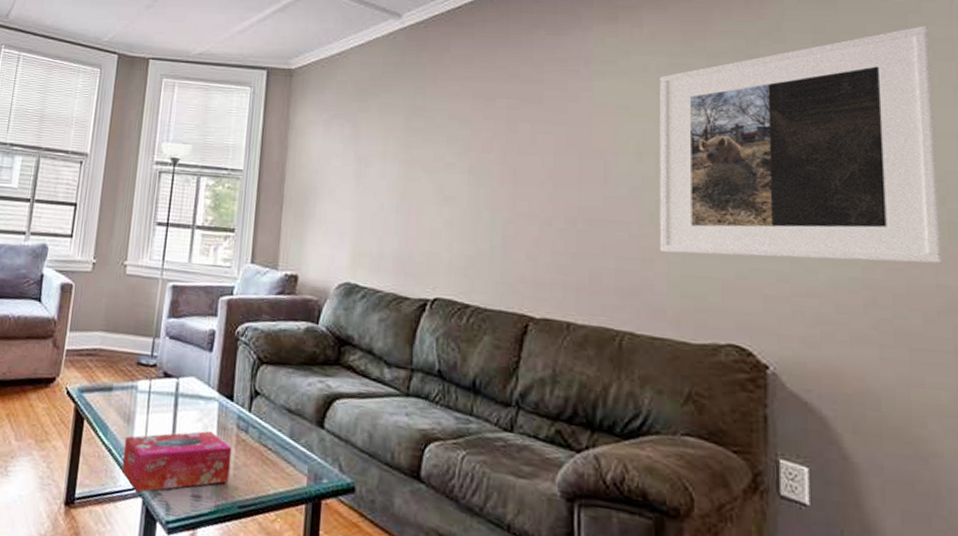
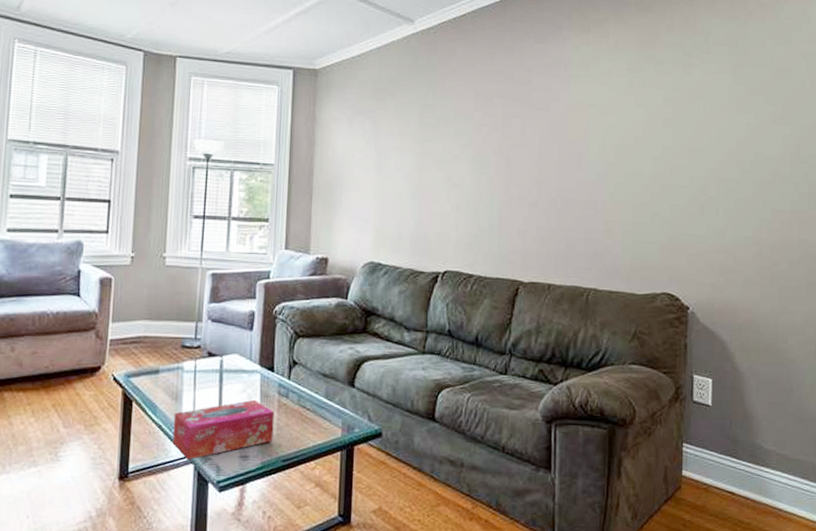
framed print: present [659,25,944,264] -> none [617,42,806,225]

